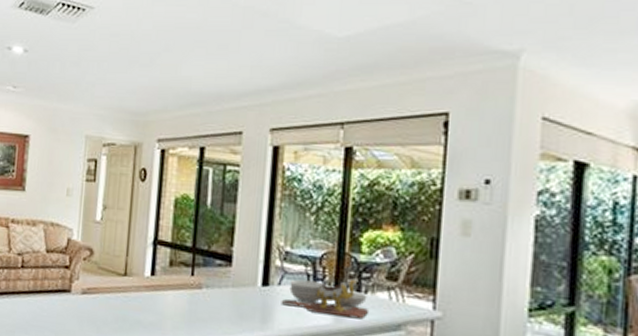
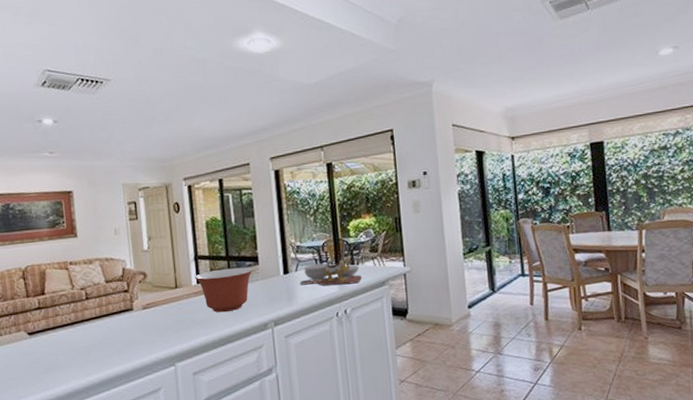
mixing bowl: none [150,262,223,321] -> present [195,267,253,313]

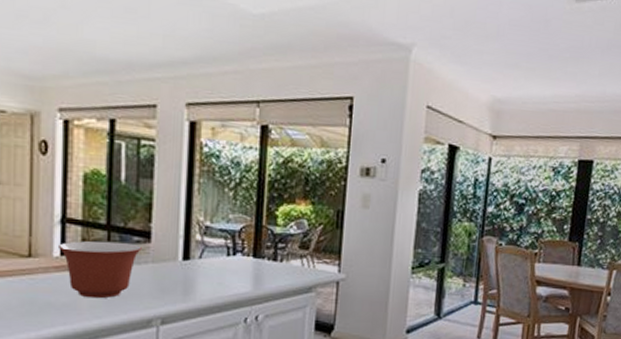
cutting board: present [299,257,361,286] -> none [202,250,283,285]

